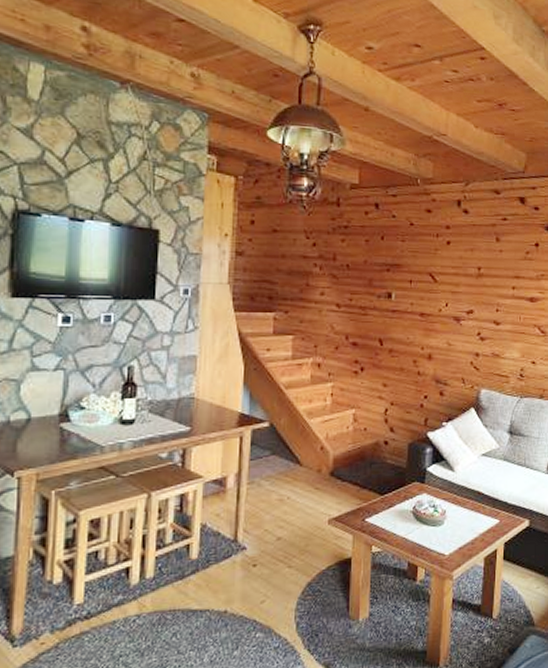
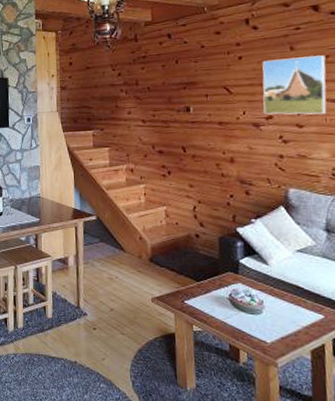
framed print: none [465,249,526,313] -> present [262,55,327,115]

